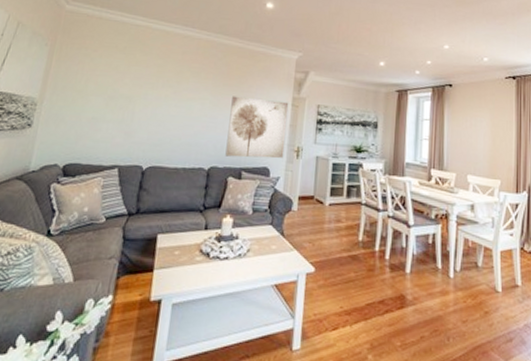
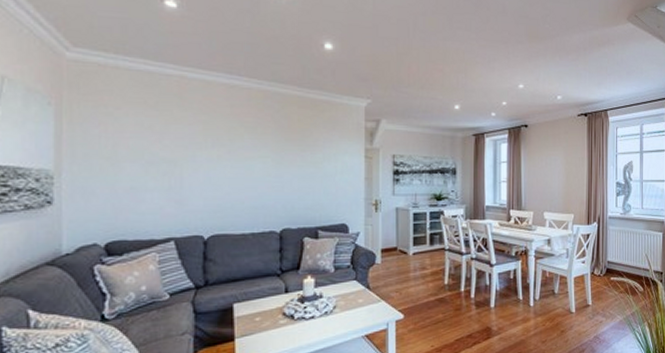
wall art: present [225,96,289,159] -> none [297,151,362,217]

